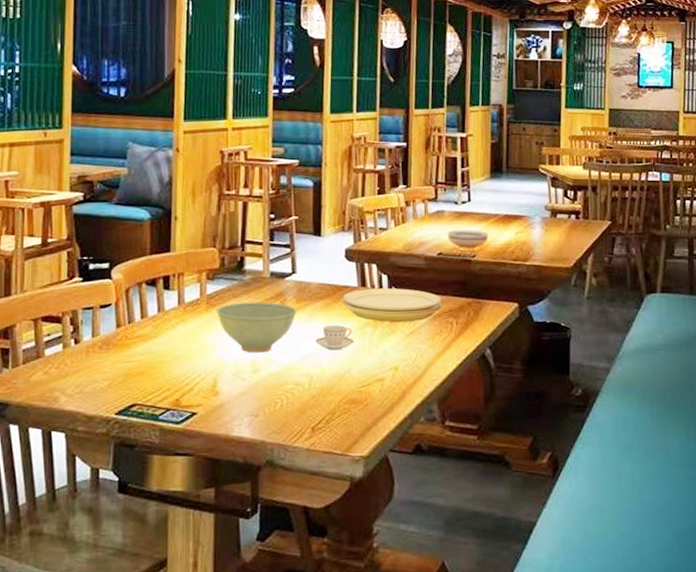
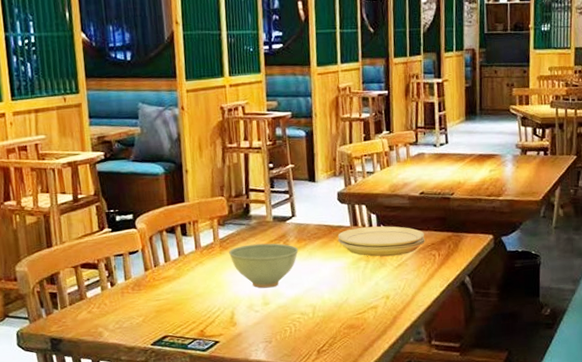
teacup: present [315,325,355,350] -> none [316,261,350,284]
bowl: present [447,230,489,249] -> none [427,169,465,188]

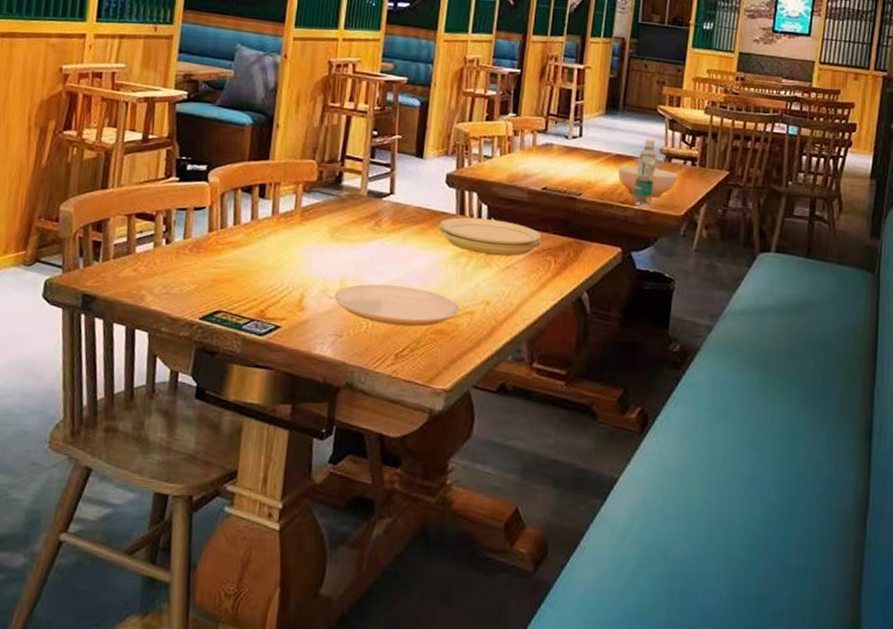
bowl: present [229,243,299,288] -> none [310,218,392,272]
plate: none [259,293,365,327] -> present [334,284,460,326]
bowl: none [482,162,533,187] -> present [617,165,678,197]
bottle: none [497,137,515,197] -> present [632,139,657,207]

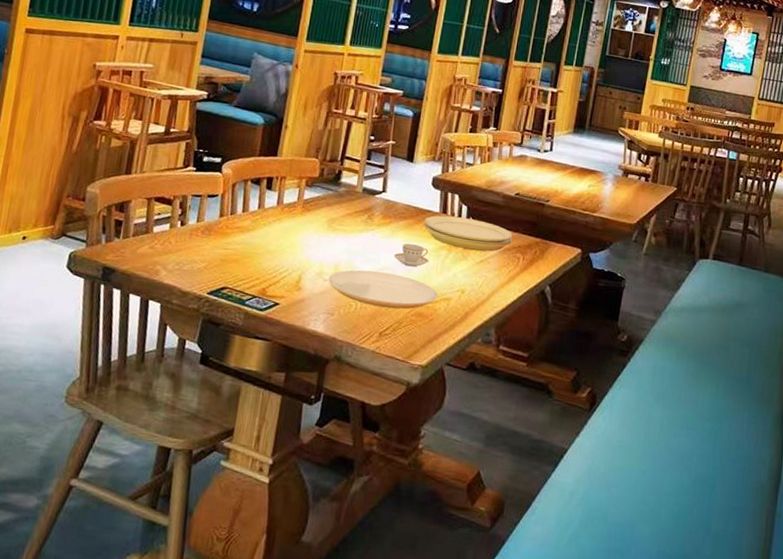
teacup: none [407,251,448,278] -> present [394,243,429,267]
bowl: present [617,165,678,197] -> none [581,178,633,206]
bottle: present [632,139,657,207] -> none [593,156,616,215]

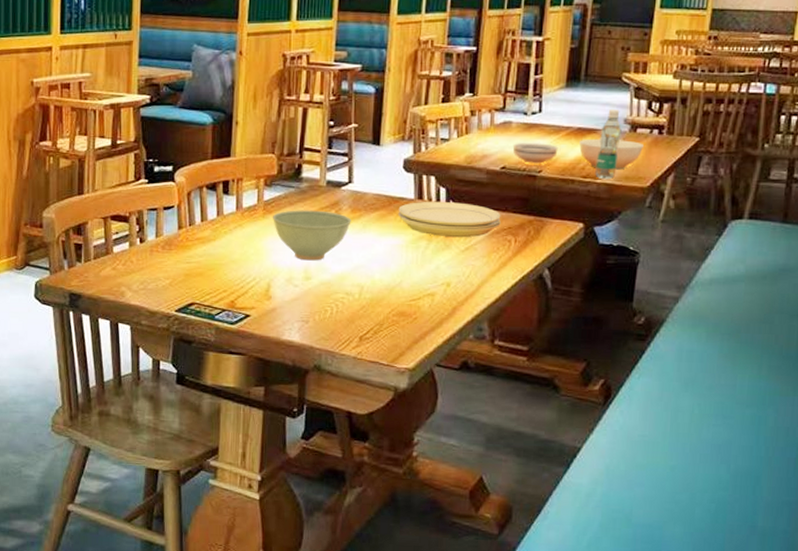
bowl: none [310,210,382,259] -> present [273,210,352,261]
plate: present [328,269,439,309] -> none [299,271,421,310]
teacup: present [394,243,429,267] -> none [368,237,408,263]
bowl: none [526,174,564,195] -> present [512,143,558,164]
bowl: none [581,178,633,206] -> present [579,138,644,169]
bottle: none [593,156,616,215] -> present [595,110,622,180]

